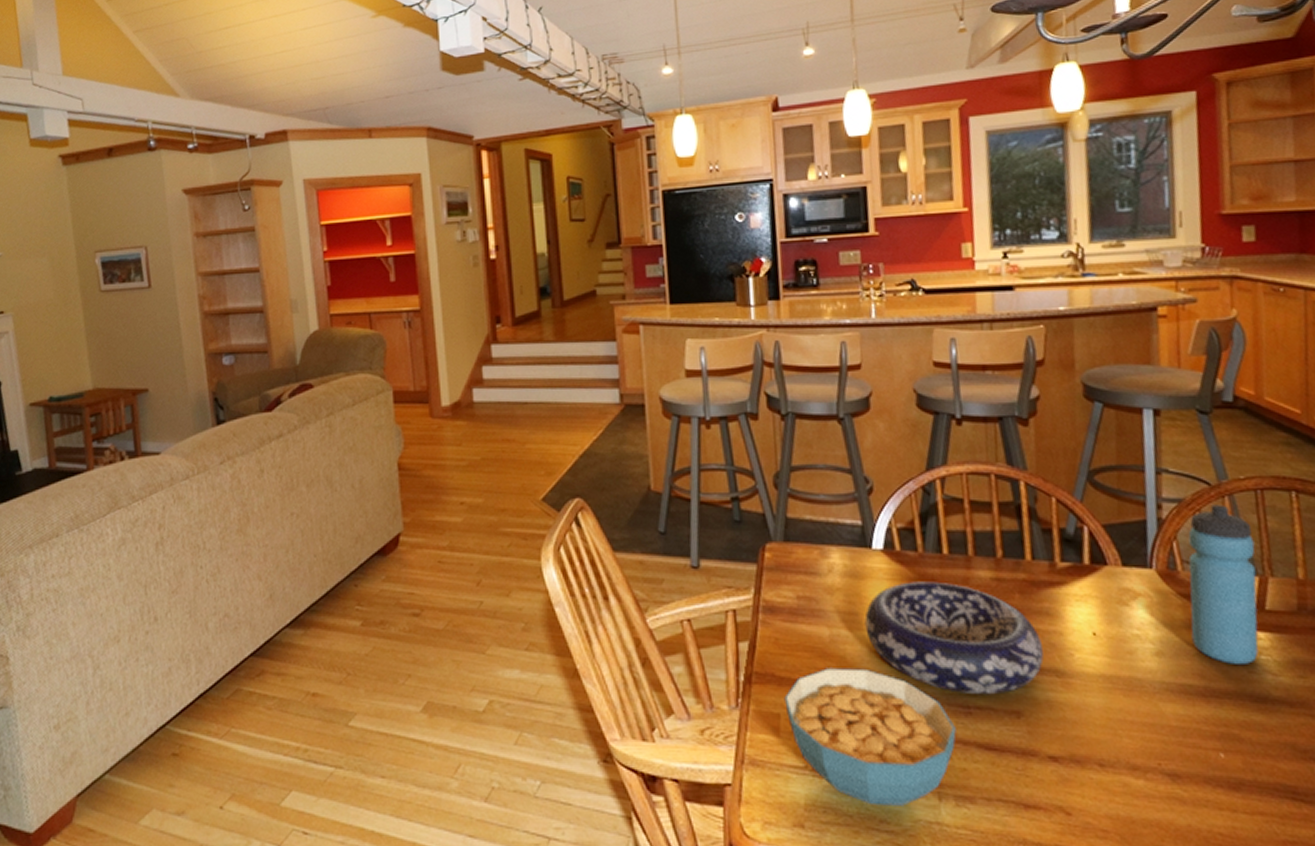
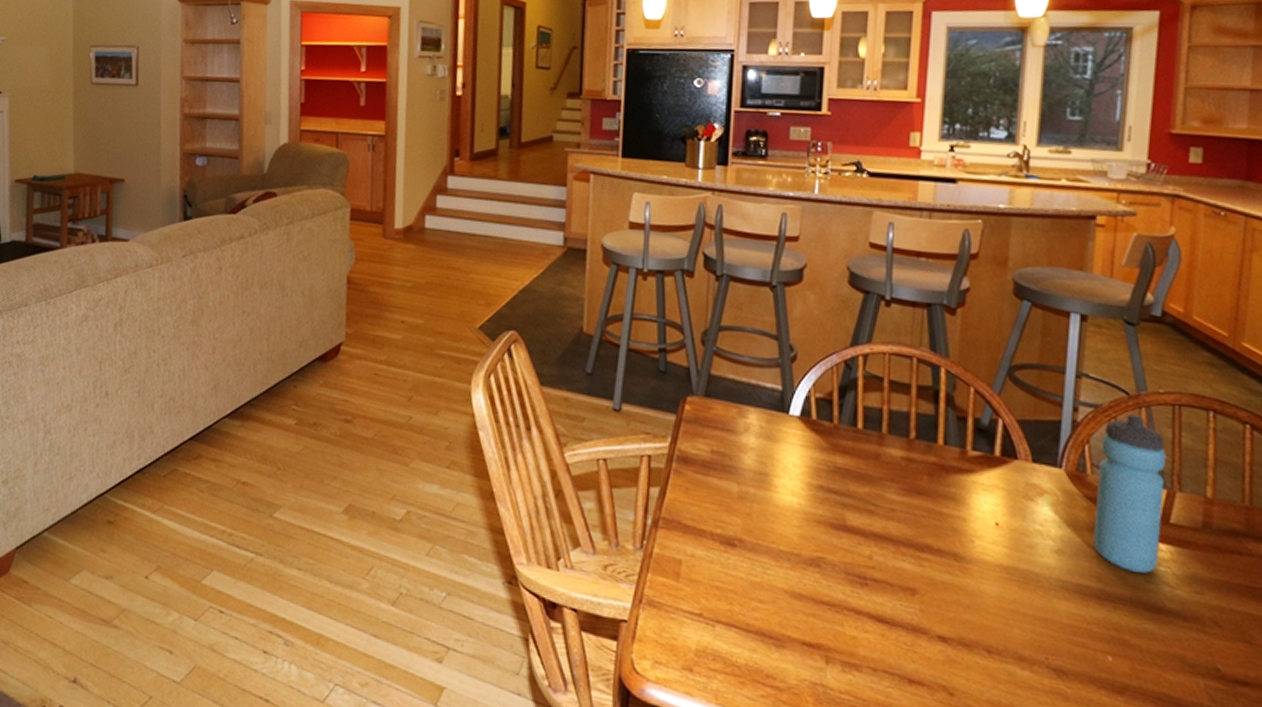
cereal bowl: present [784,668,956,806] -> none [687,522,850,665]
decorative bowl: present [864,581,1044,695] -> none [774,450,946,570]

